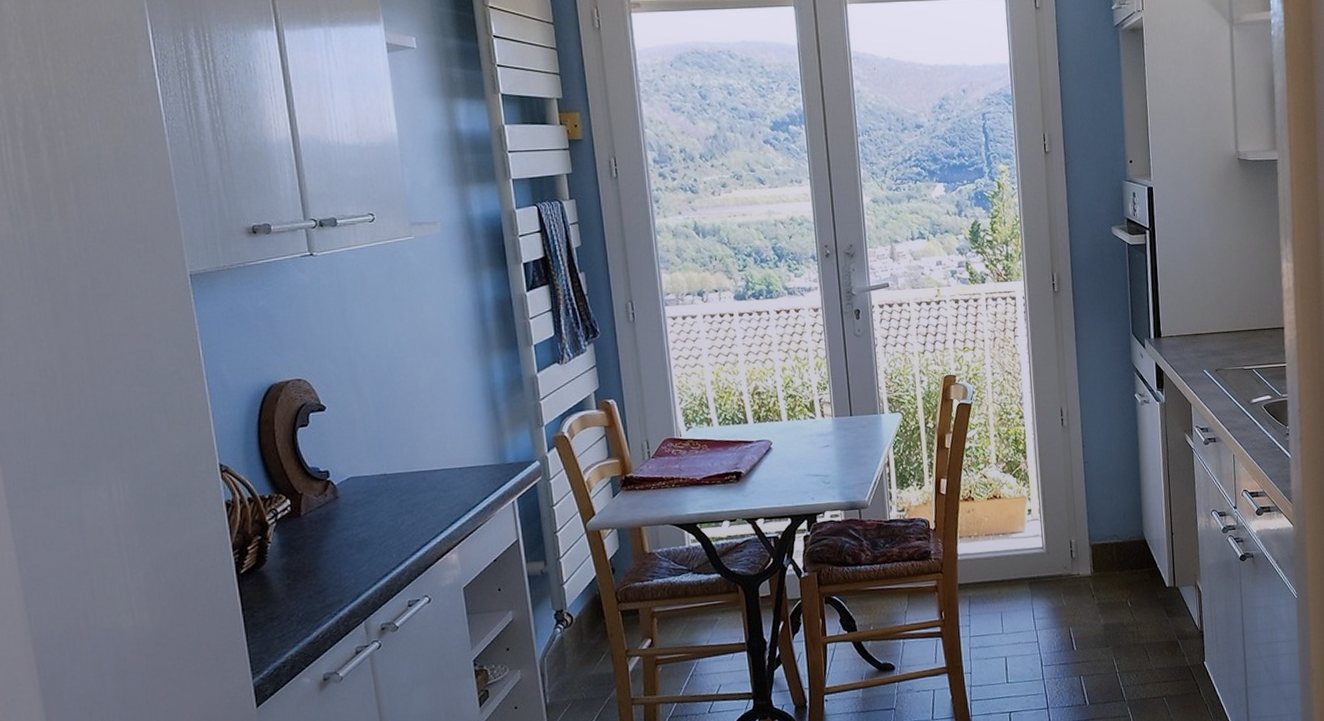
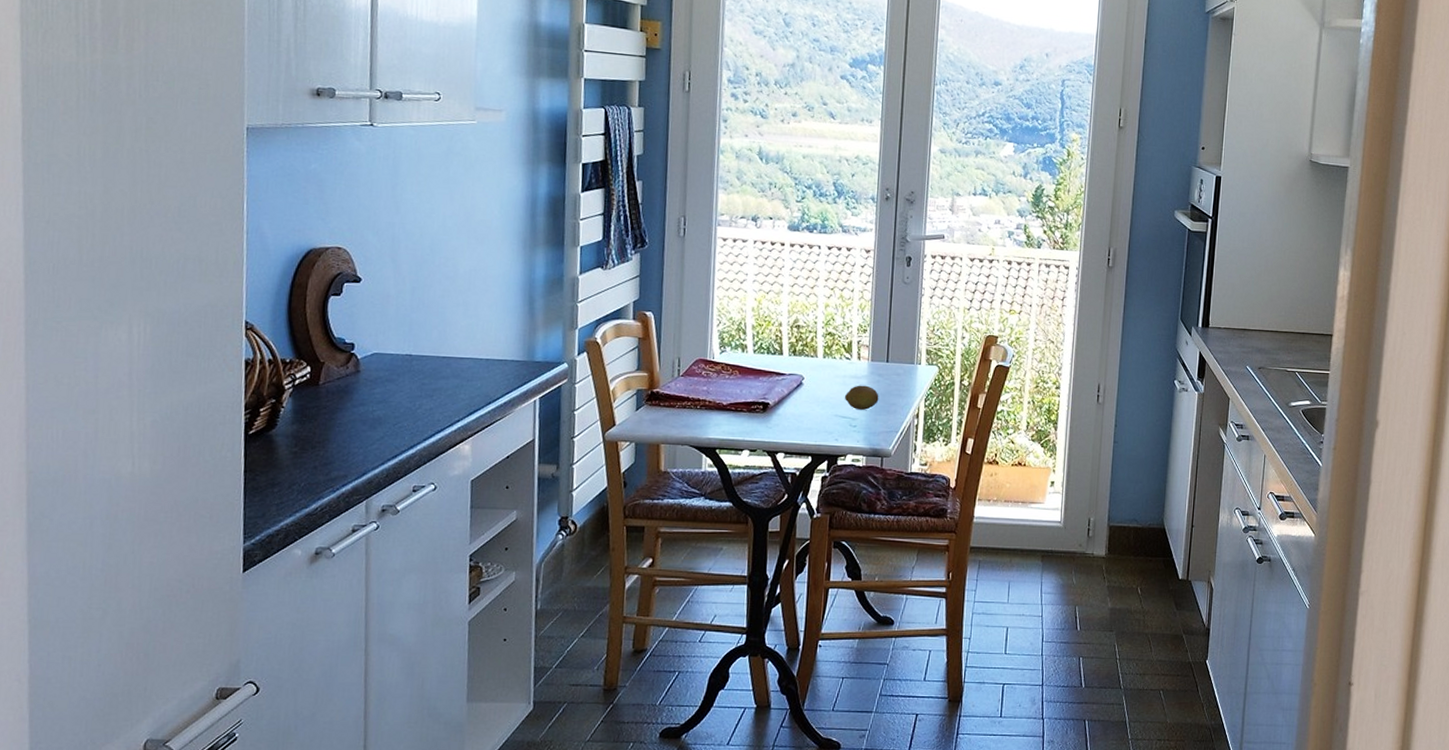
fruit: none [814,441,848,466] -> present [844,385,879,410]

